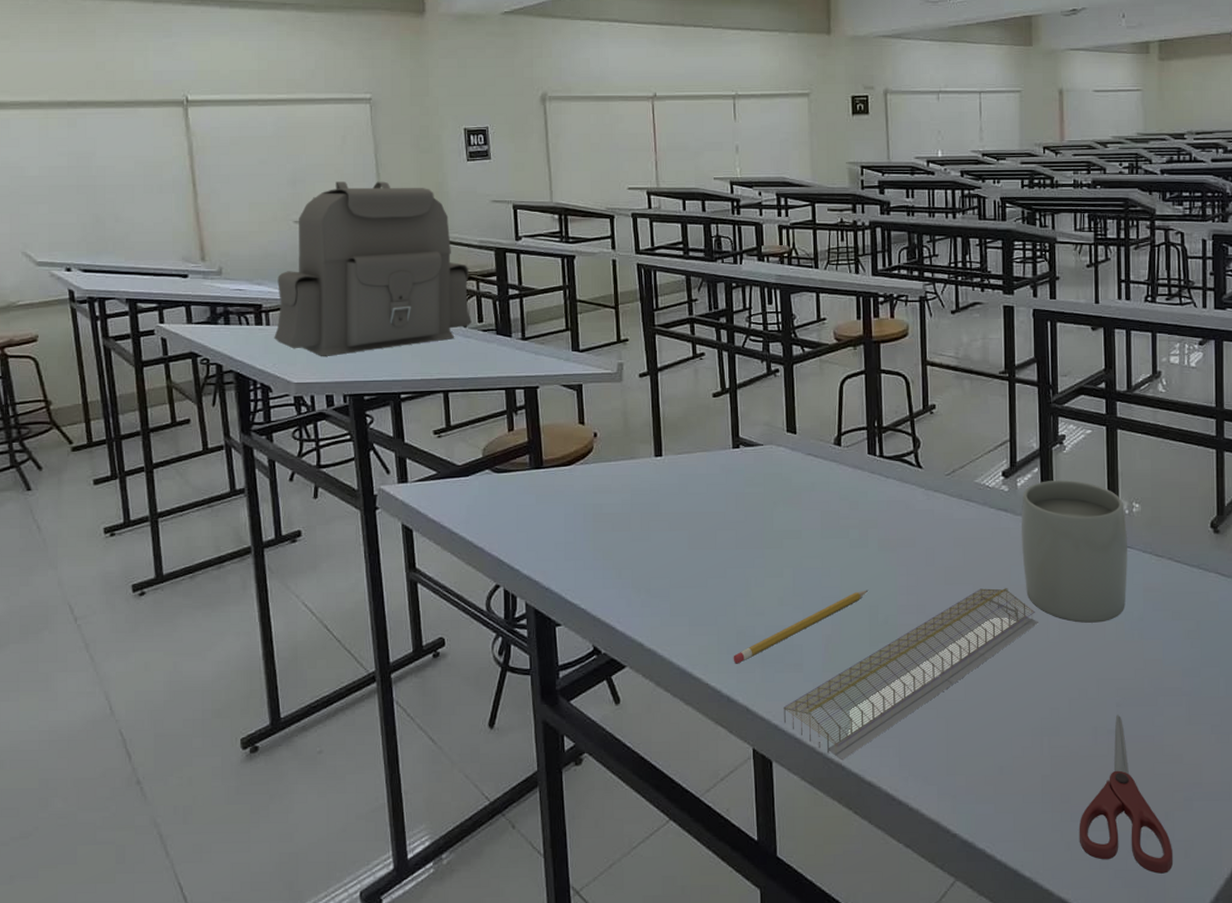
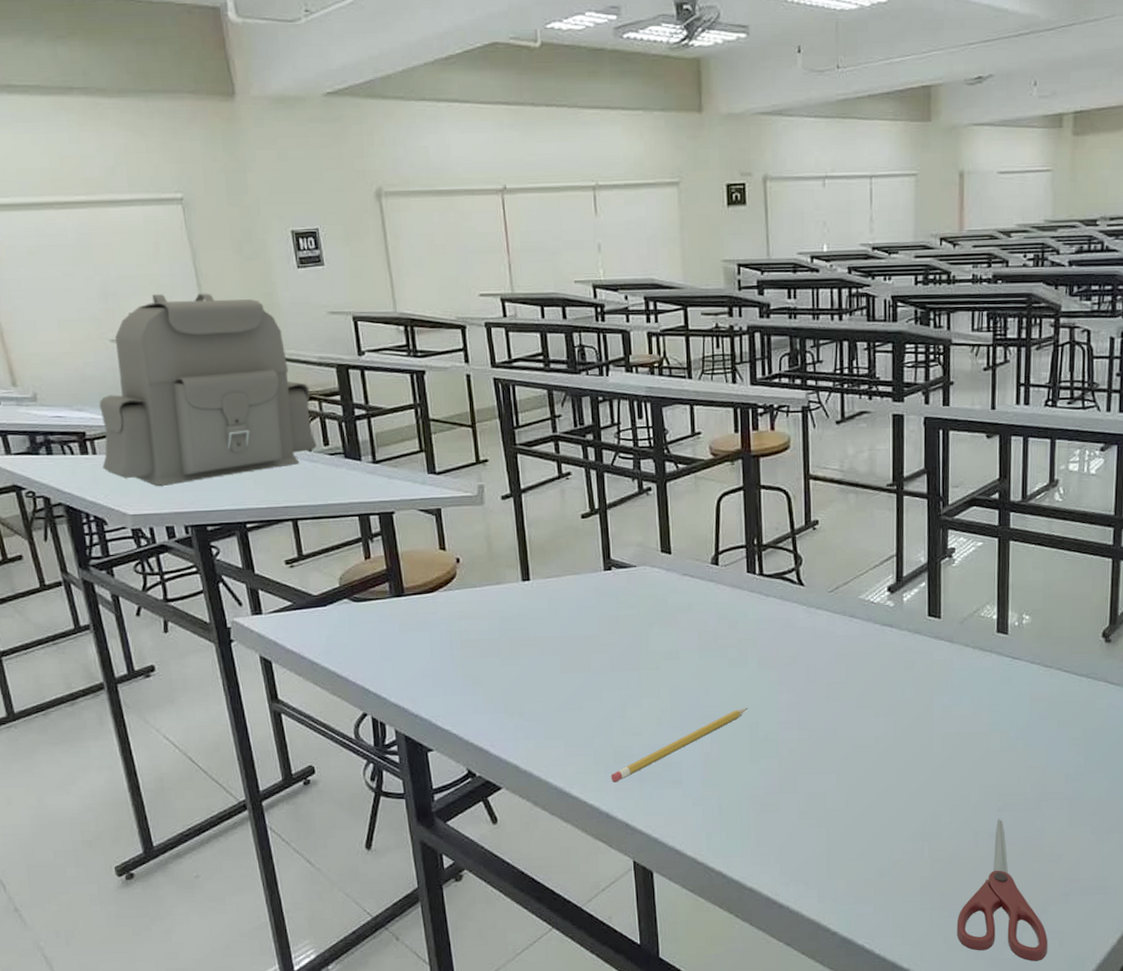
ruler: present [783,588,1038,761] -> none [663,702,922,869]
mug: present [1021,480,1128,623] -> none [906,594,1016,733]

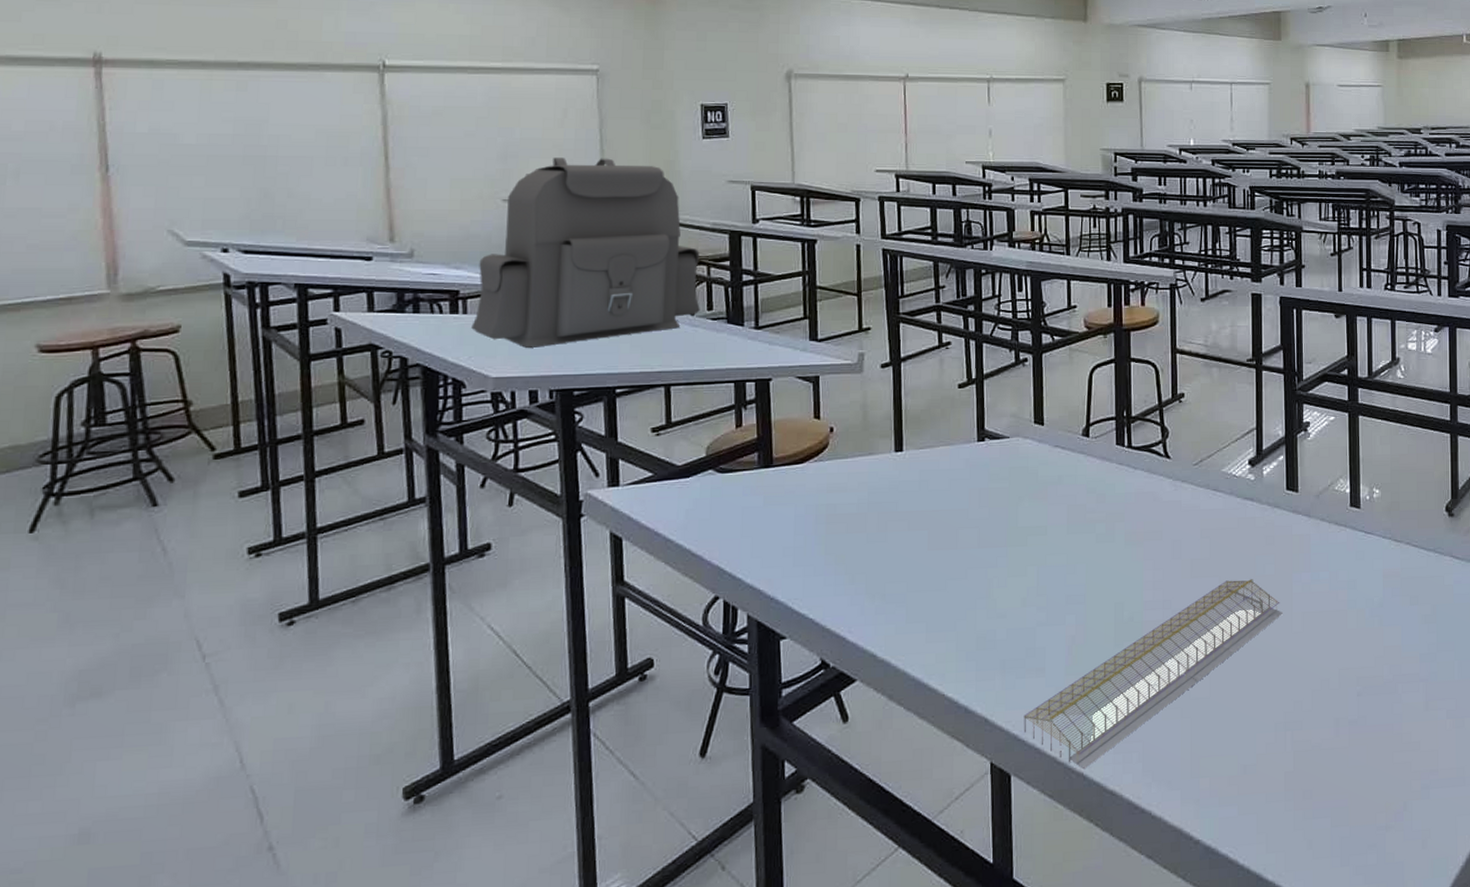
pencil: present [611,707,749,782] -> none [972,586,1115,672]
ruler: none [663,702,922,869] -> present [1023,579,1283,770]
scissors: present [956,818,1048,961] -> none [1320,704,1411,867]

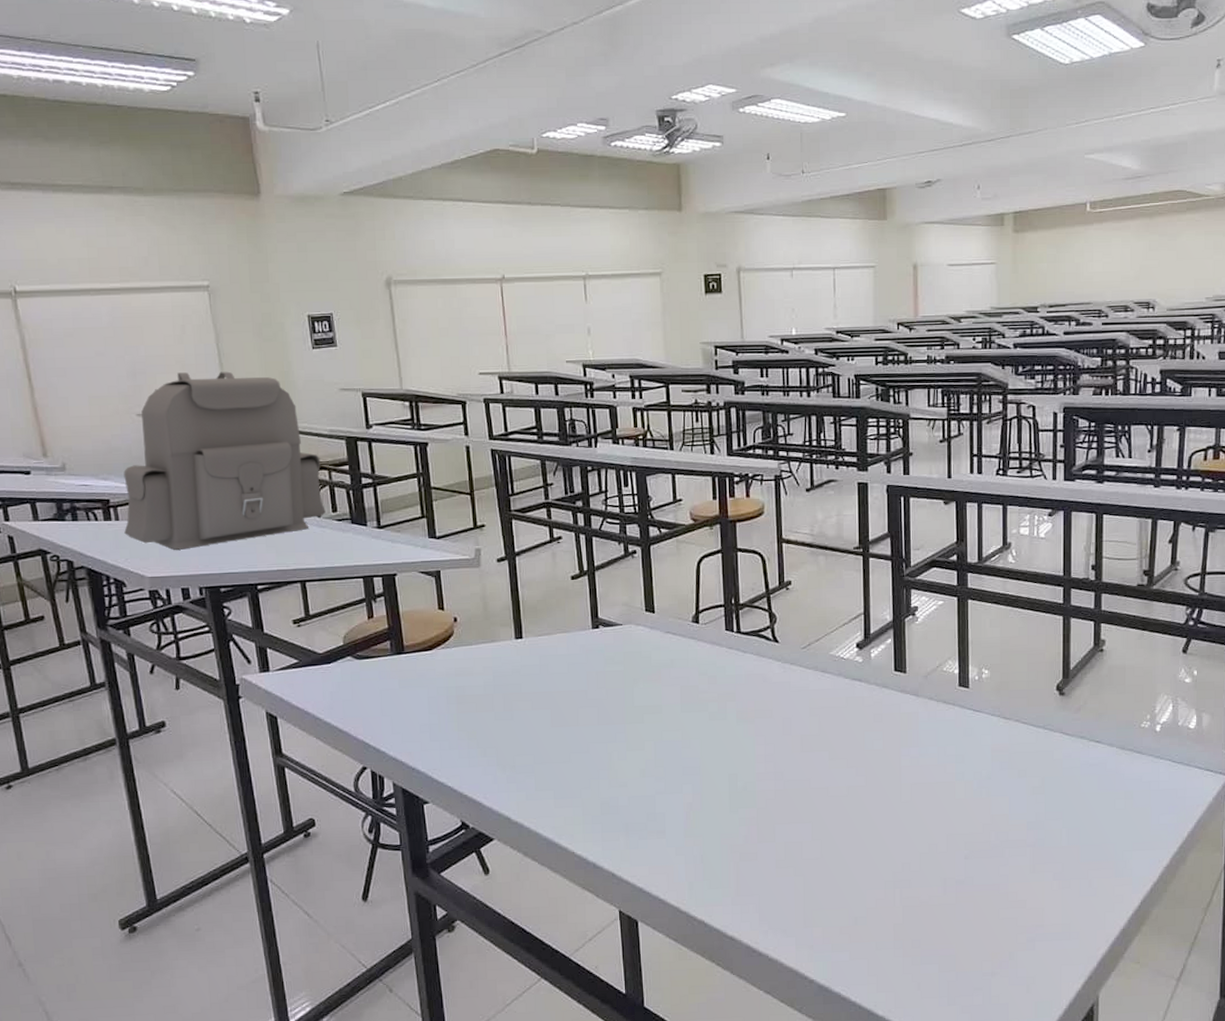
ruler: present [1023,579,1283,770] -> none [647,753,891,918]

